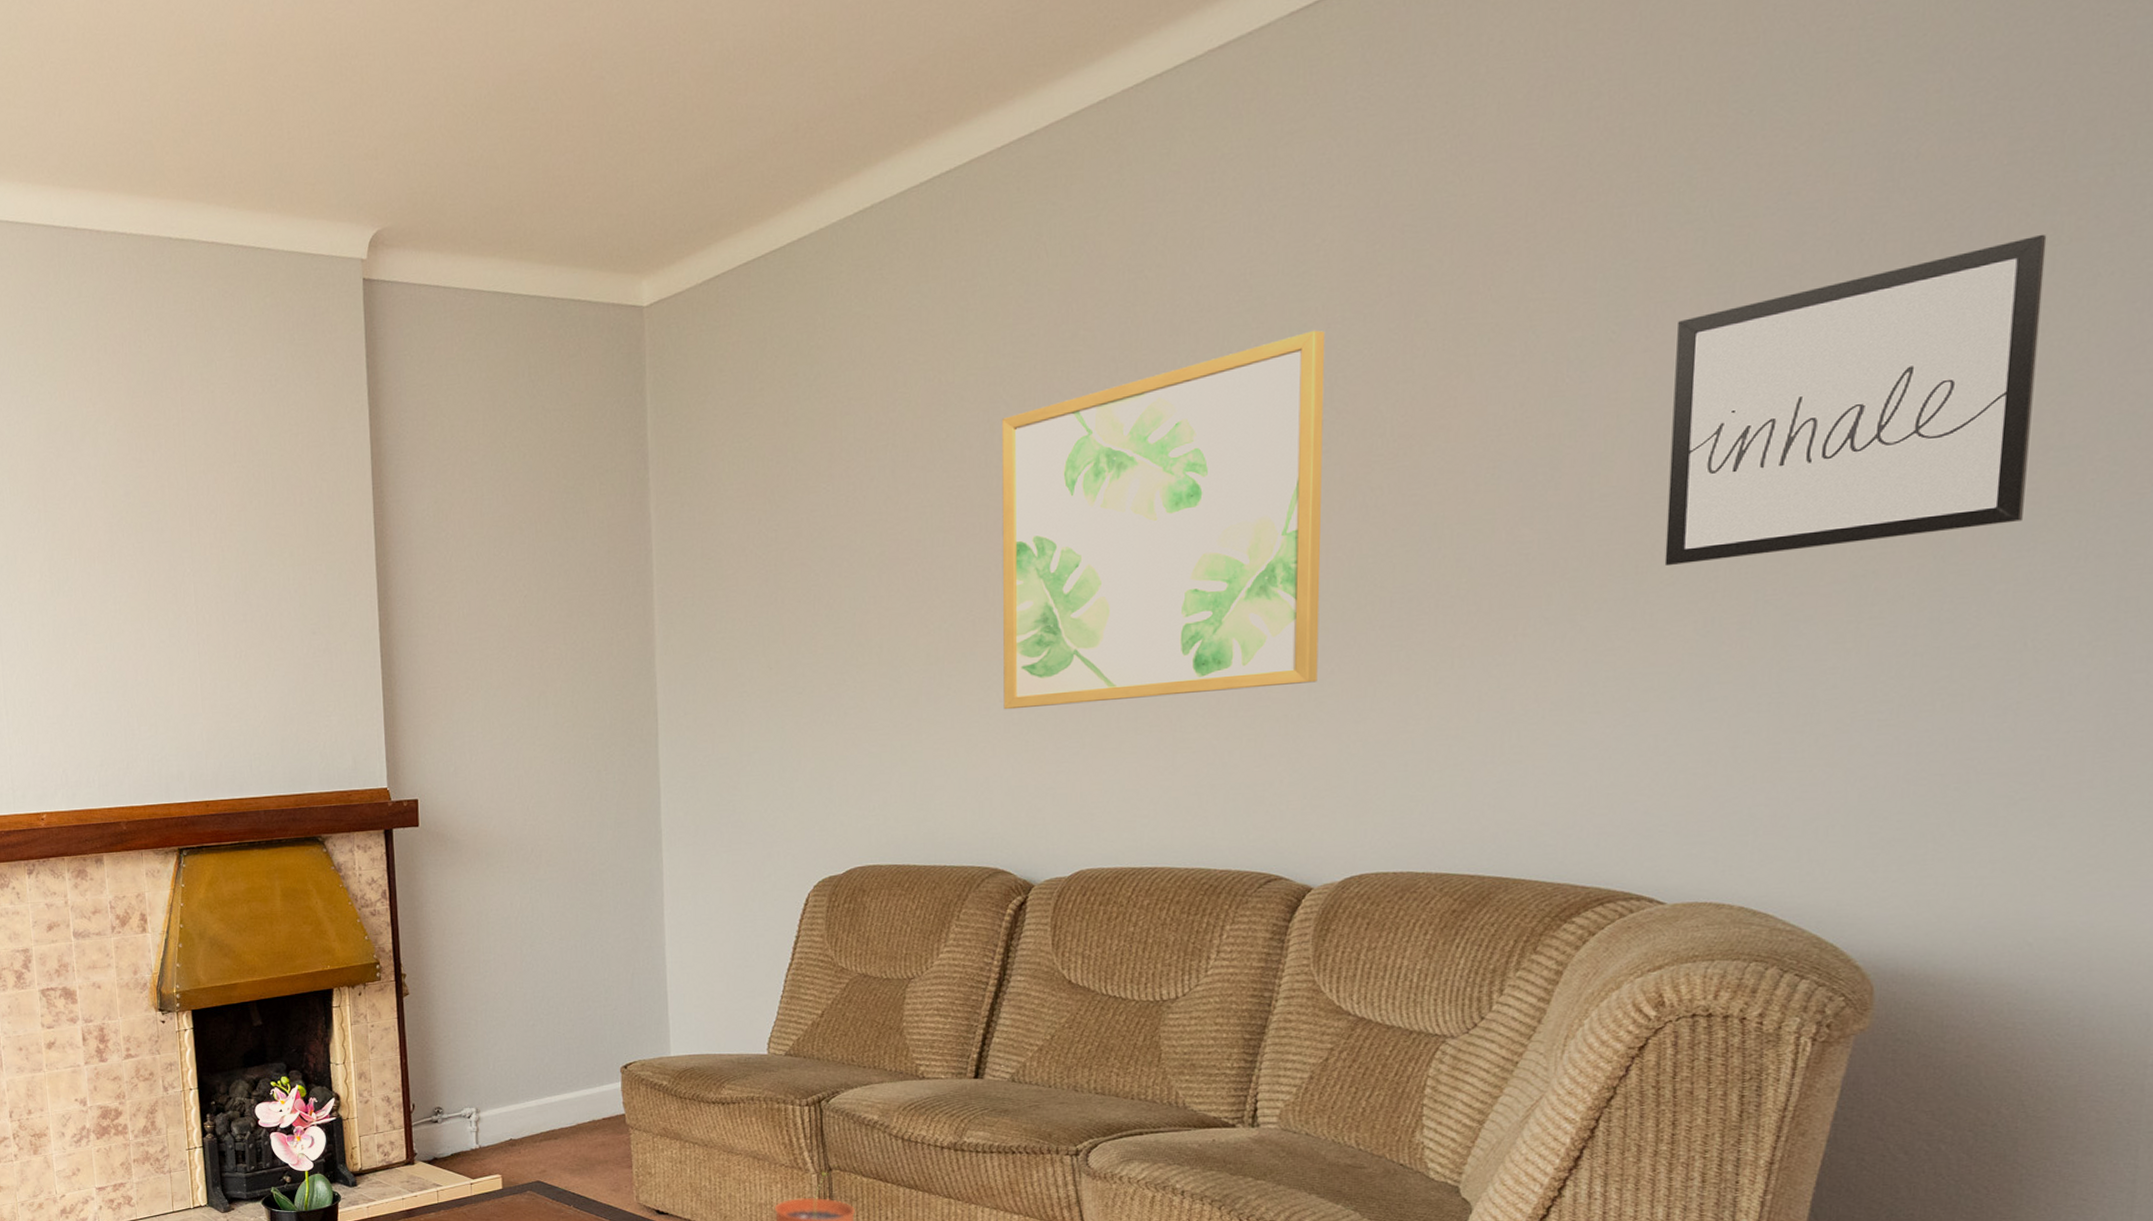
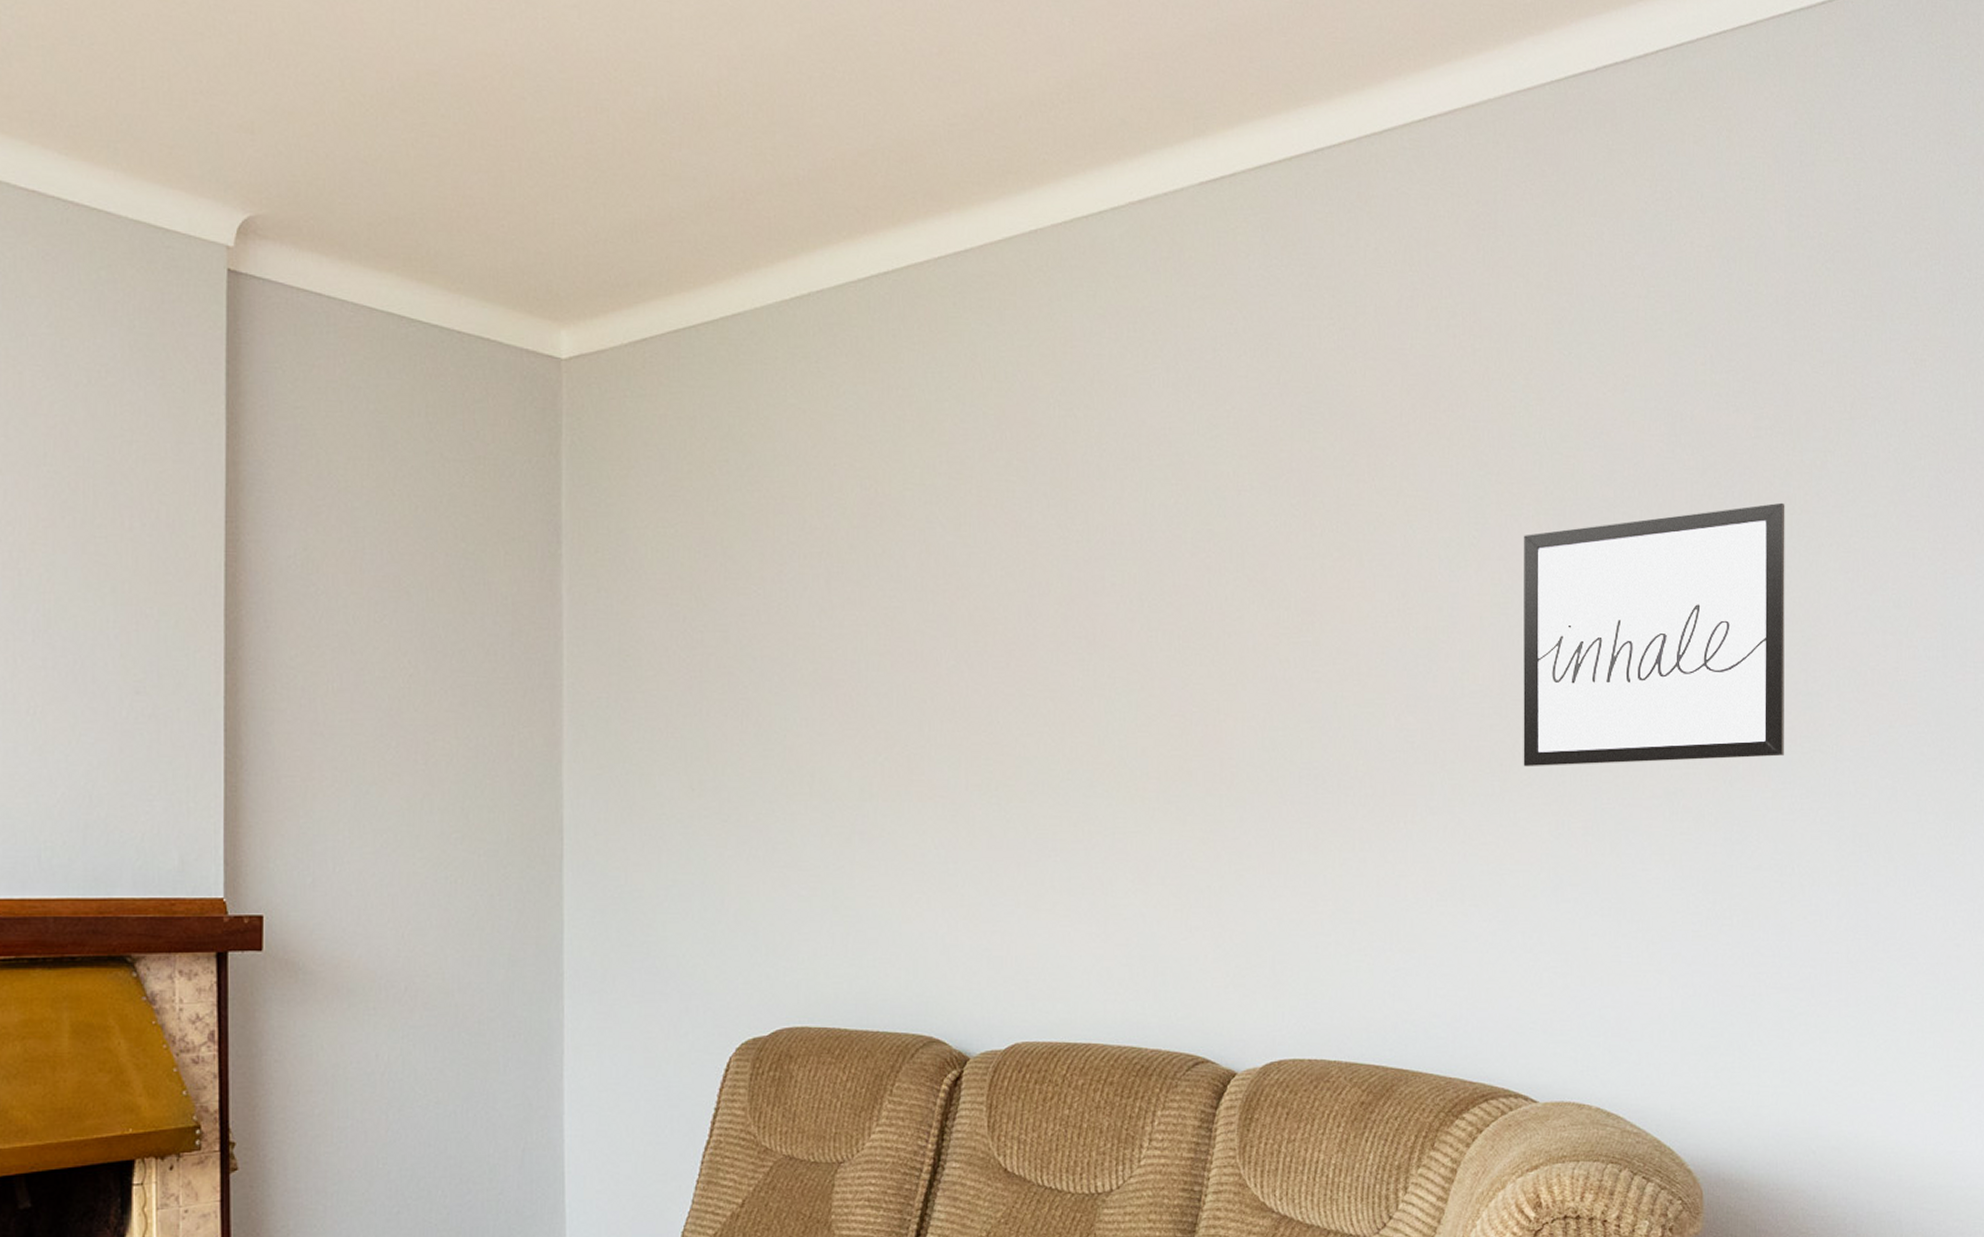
wall art: present [1002,330,1326,710] -> none [938,494,1237,859]

